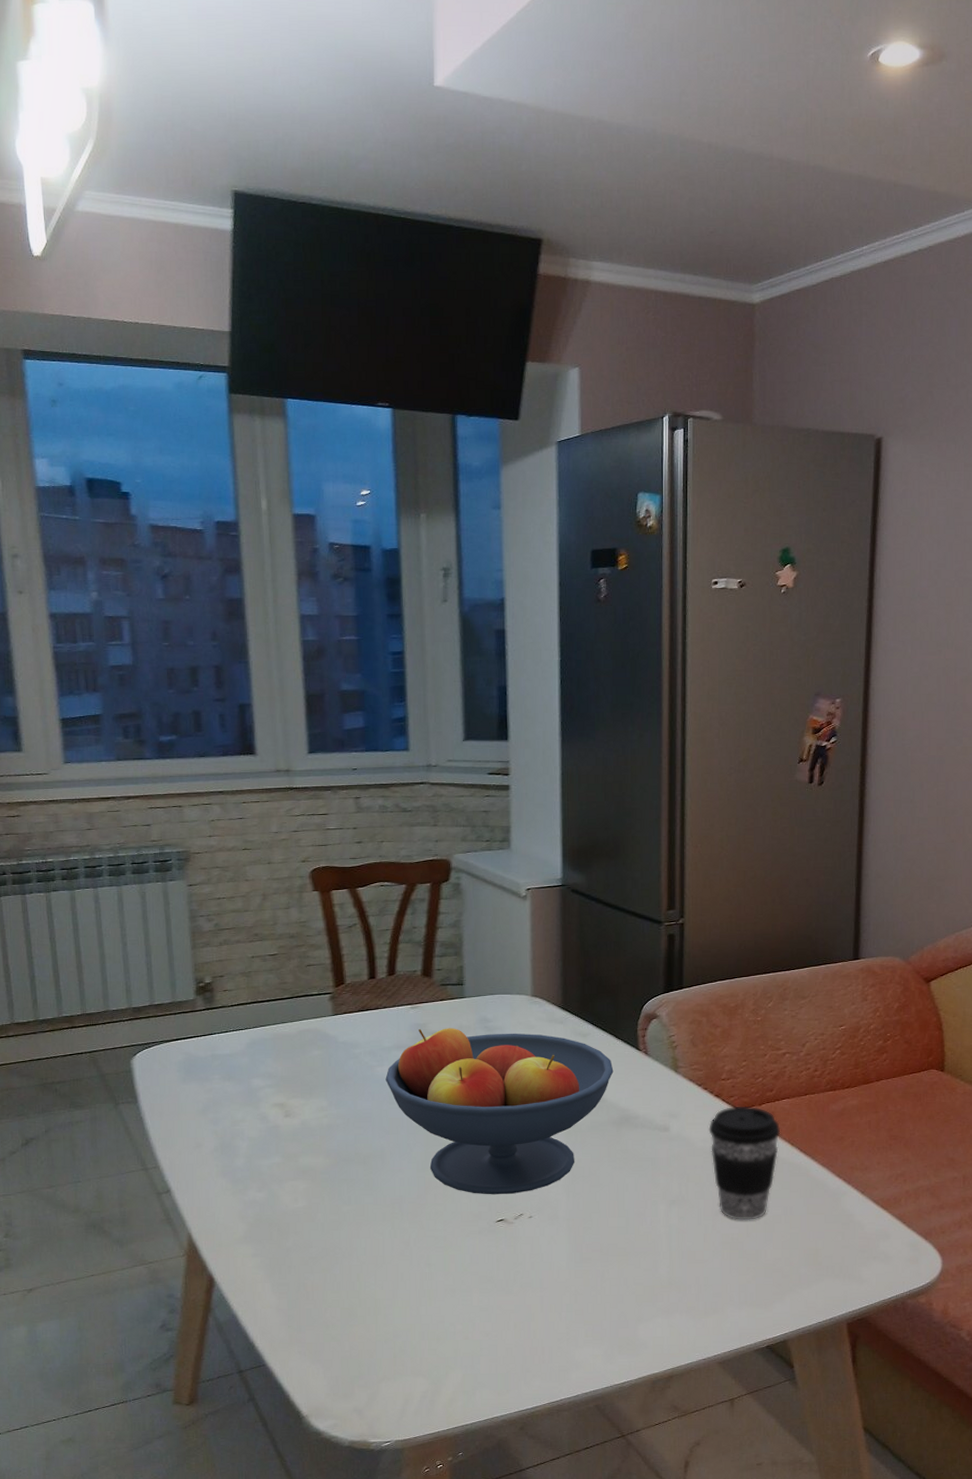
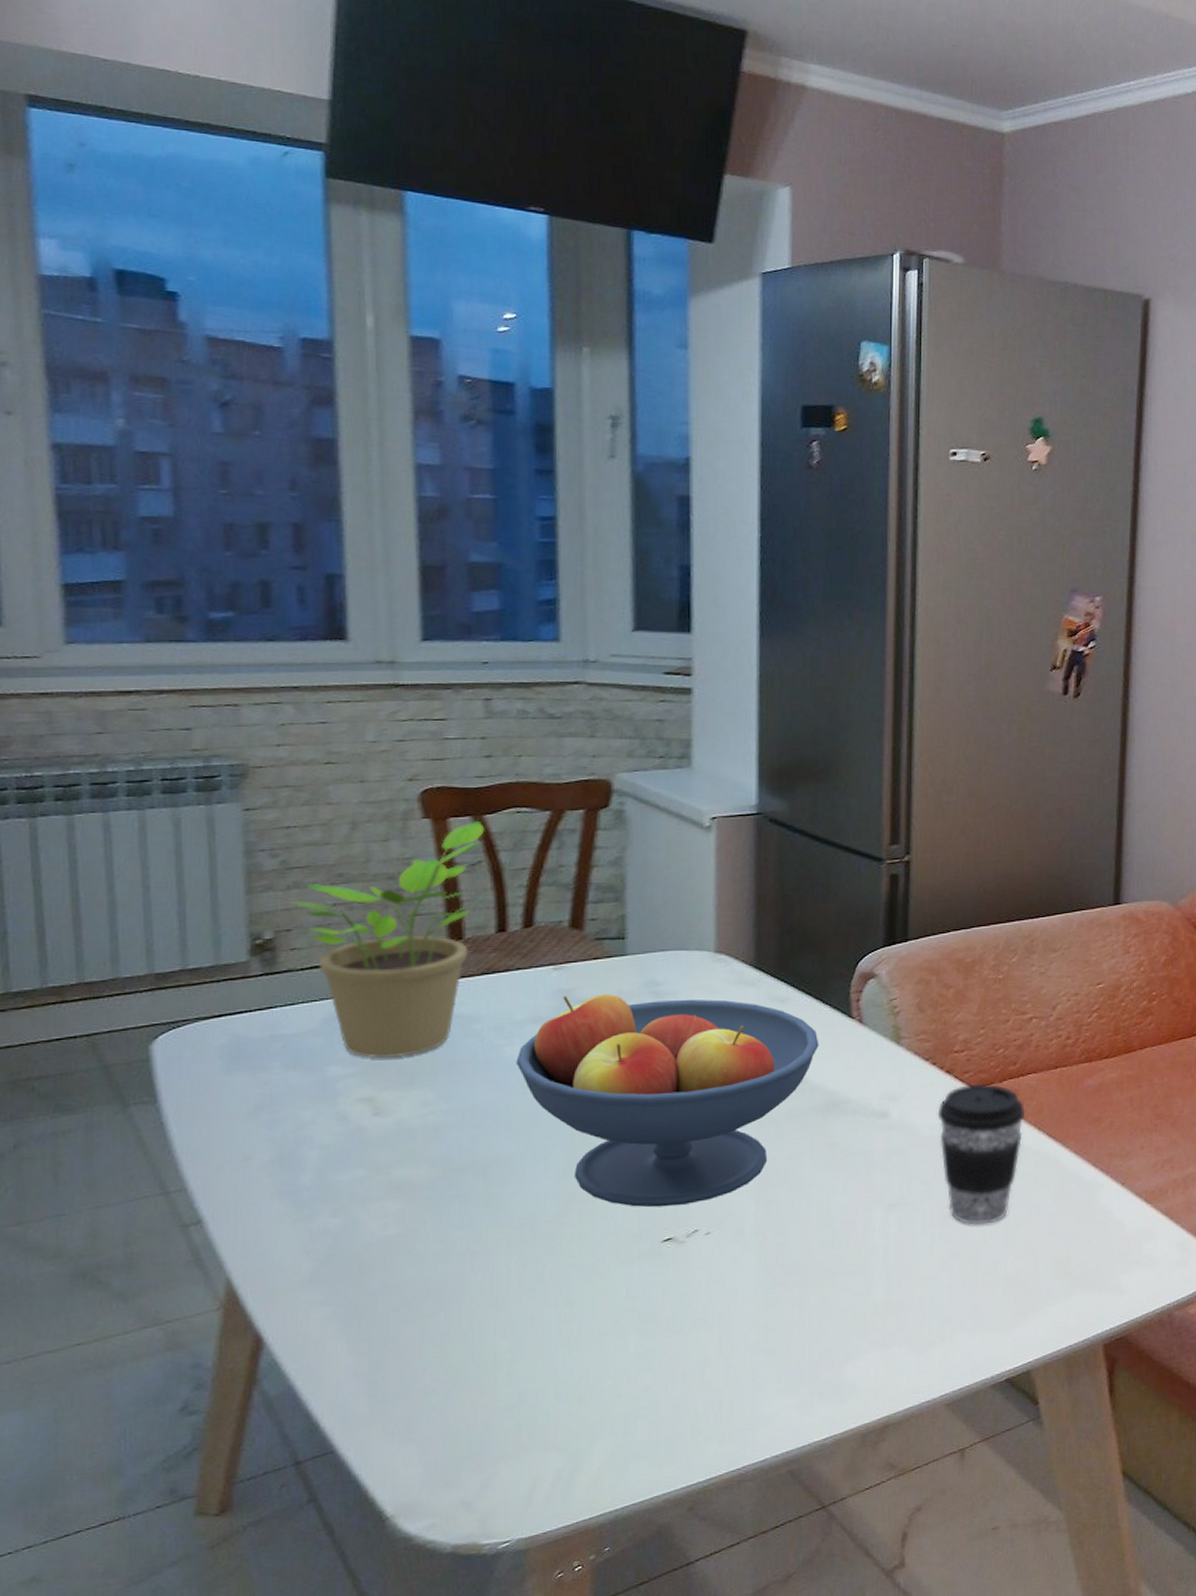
potted plant: none [220,892,358,1074] -> present [288,820,485,1059]

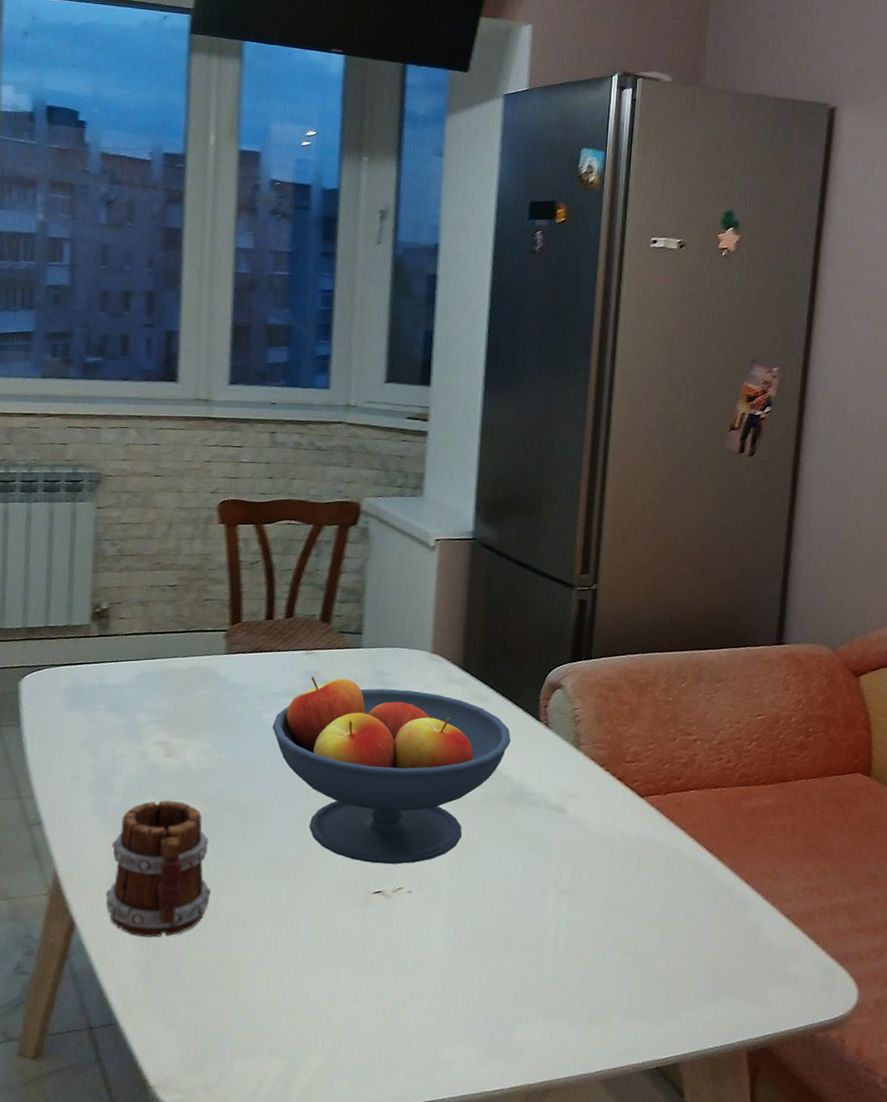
potted plant: present [288,820,485,1059] -> none [120,528,263,712]
mug: none [303,1169,451,1341] -> present [105,800,212,938]
coffee cup: present [937,1083,1026,1225] -> none [608,792,687,922]

